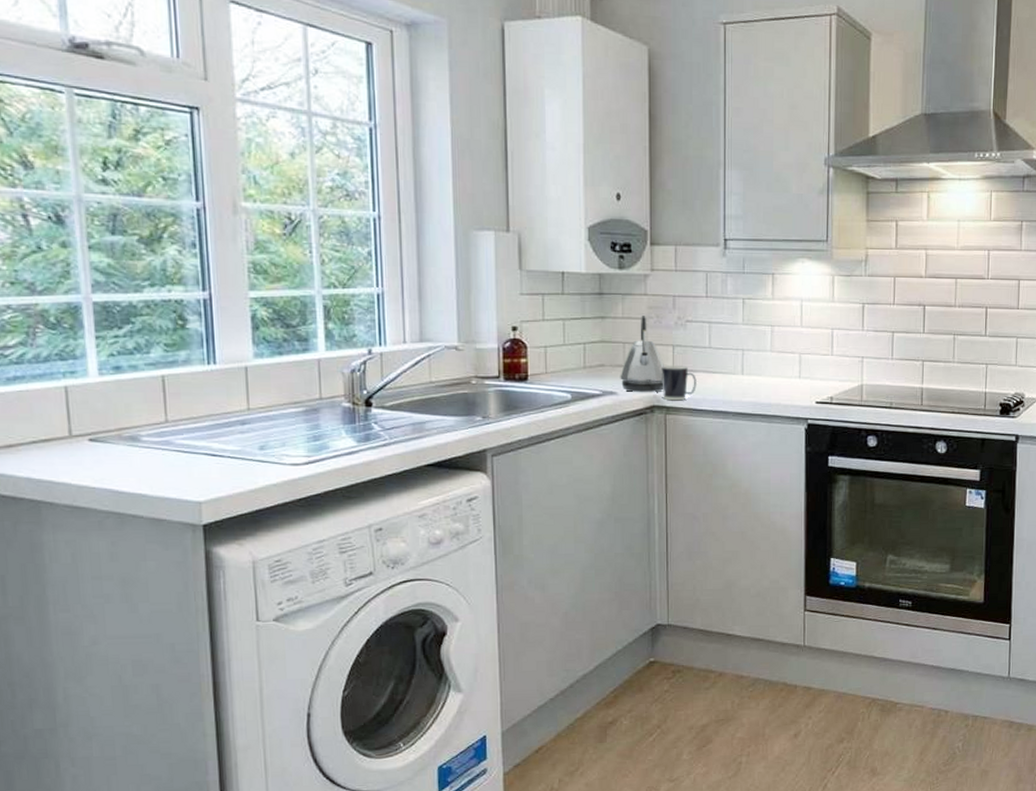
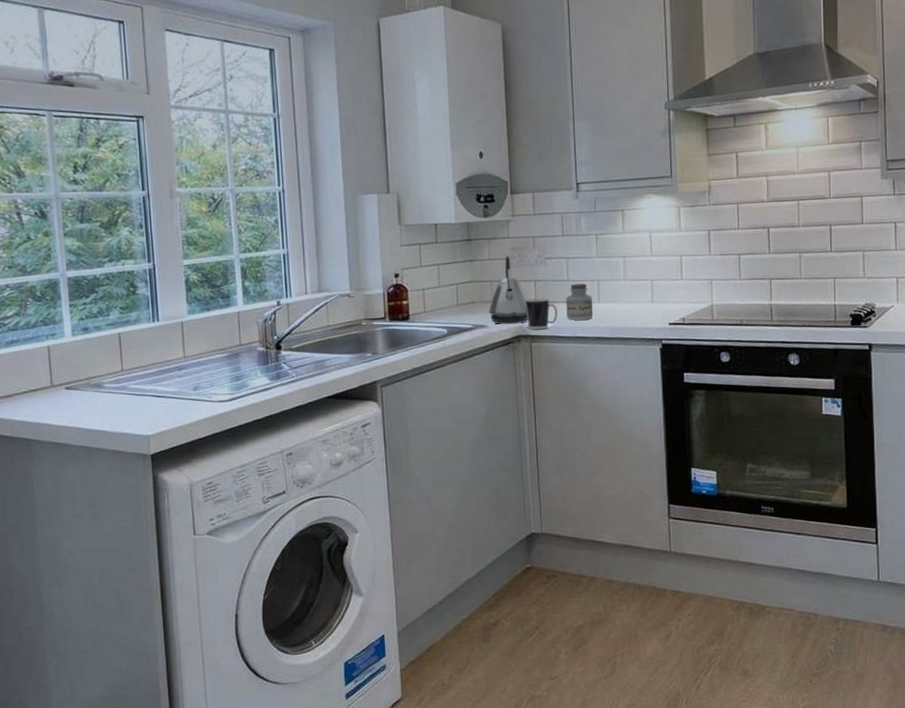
jar: none [706,352,736,394] -> present [566,284,593,321]

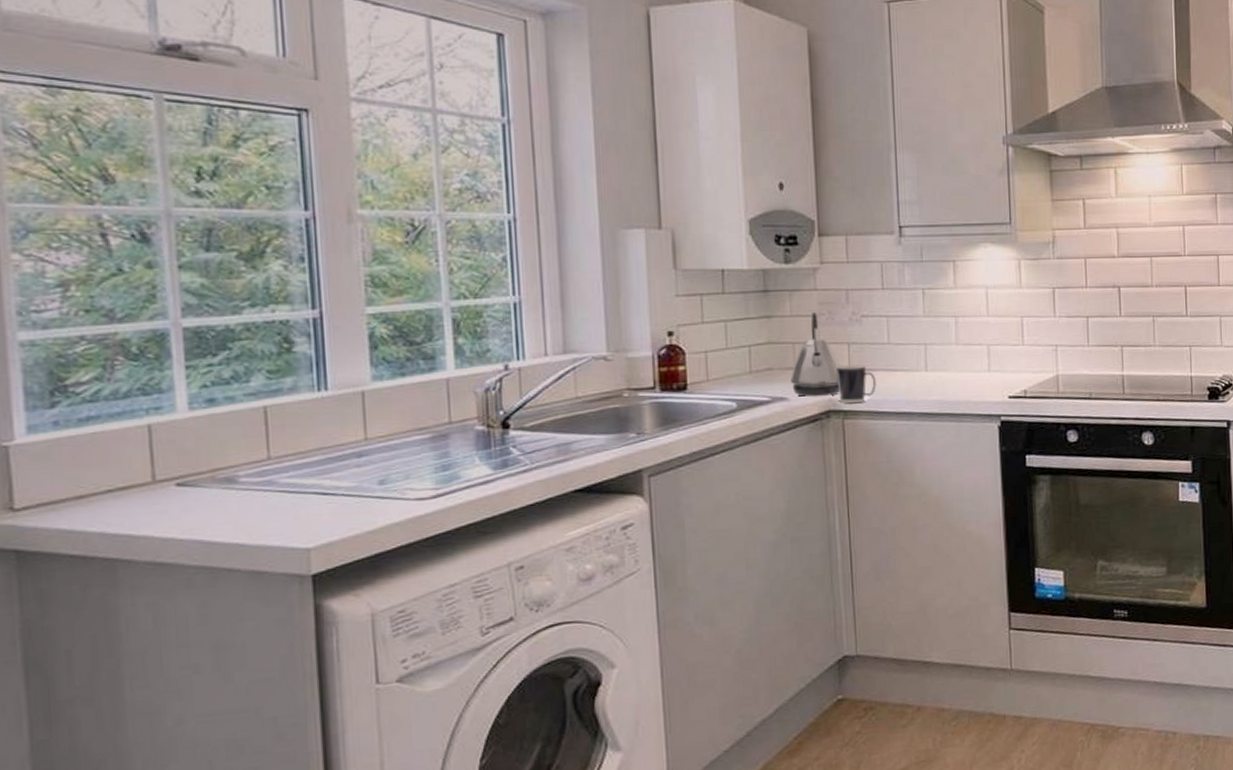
jar: present [566,284,593,321] -> none [886,348,920,393]

